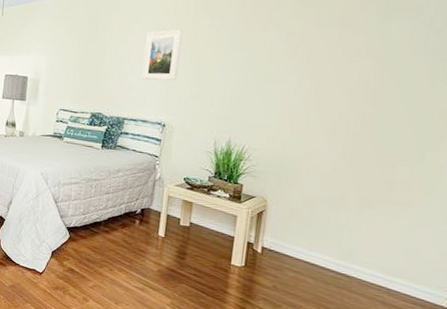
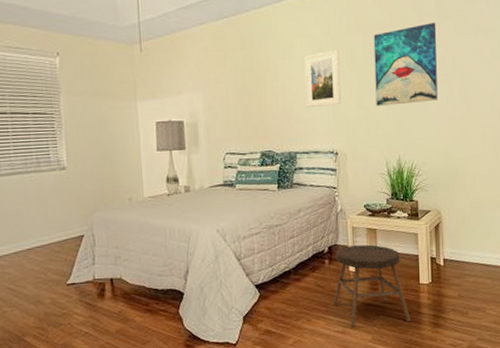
stool: none [137,212,216,299] -> present [333,244,411,326]
wall art: none [213,12,295,90] -> present [373,23,438,106]

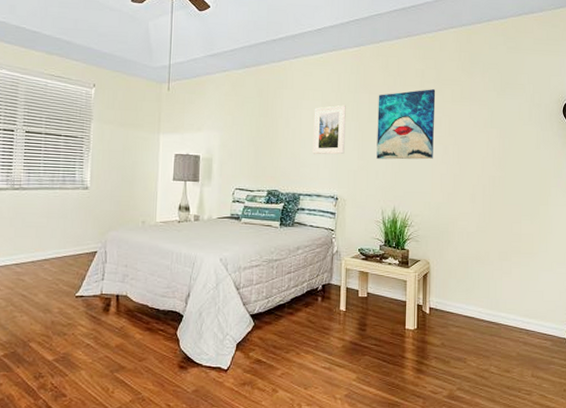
stool: present [333,244,411,326] -> none [322,286,395,366]

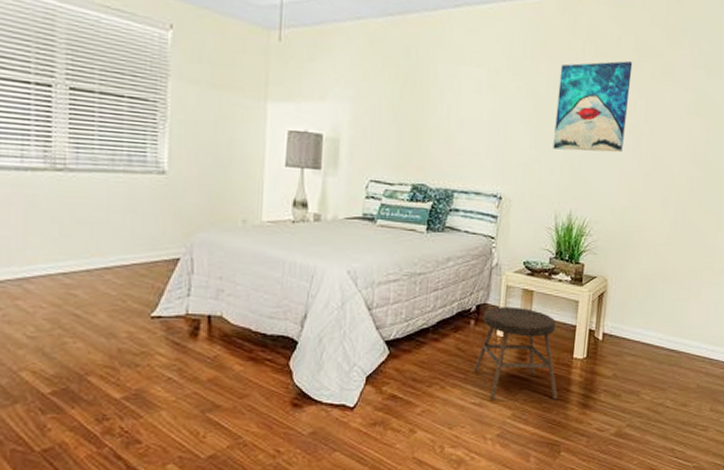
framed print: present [312,105,346,155] -> none [473,75,519,141]
stool: none [322,286,395,366] -> present [473,307,558,400]

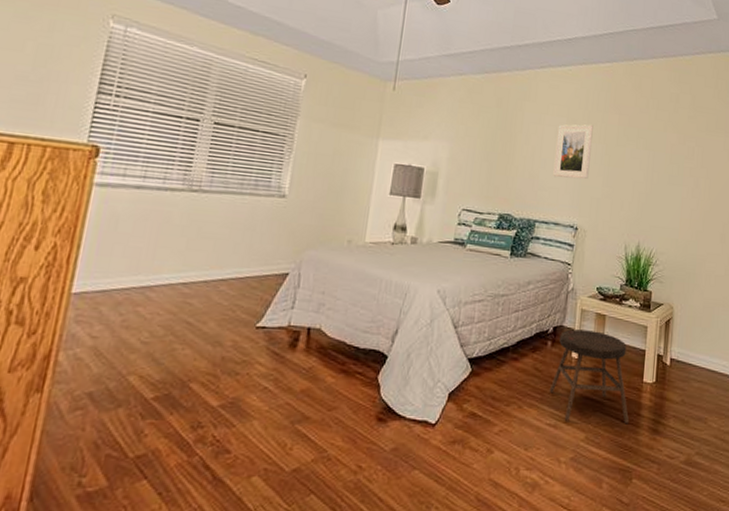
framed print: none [473,75,519,141] -> present [553,124,593,179]
wall art: present [553,61,633,153] -> none [622,115,690,192]

